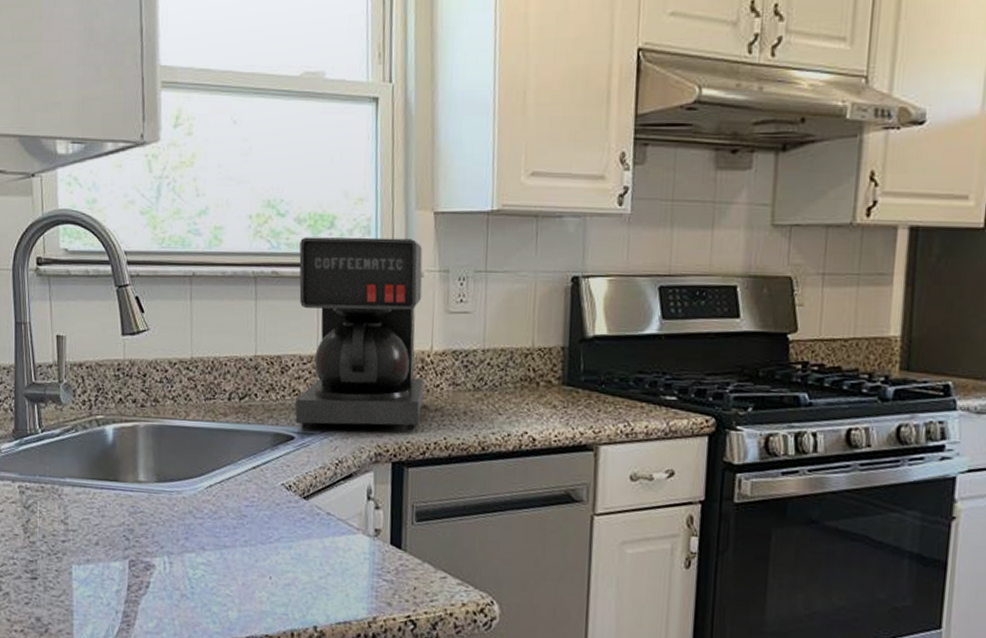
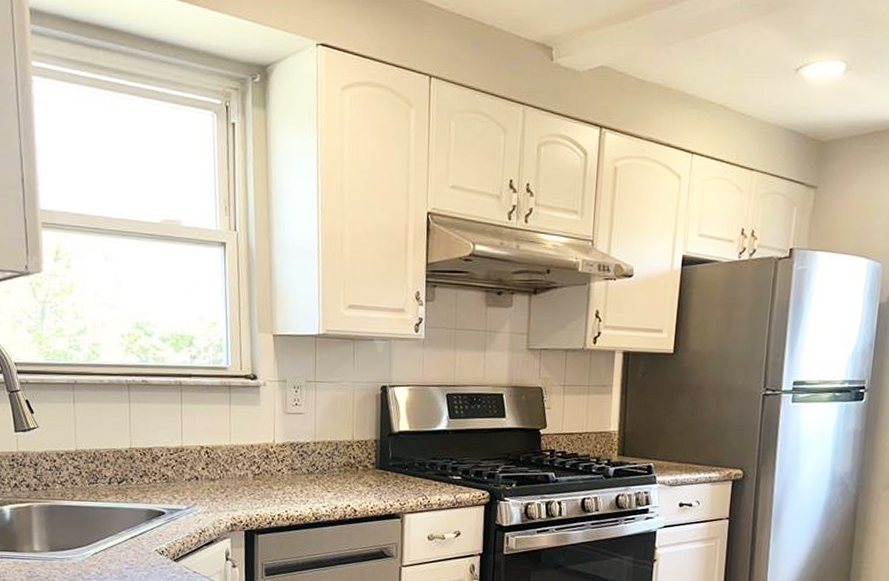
coffee maker: present [295,237,424,432] -> none [164,353,269,507]

